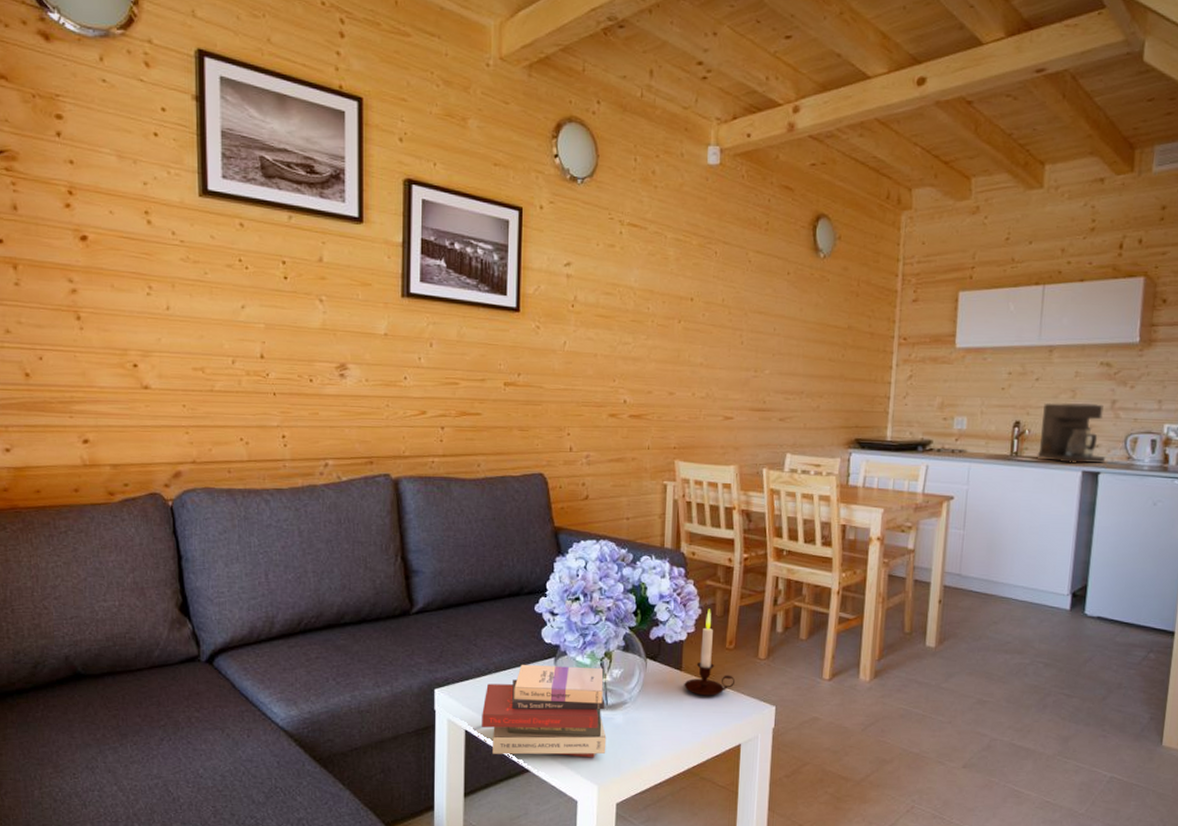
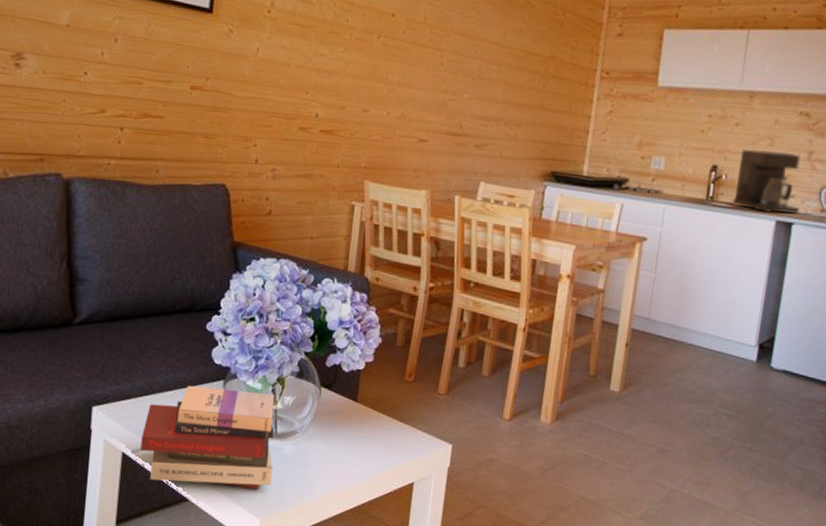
candle: present [684,609,736,696] -> none [358,338,413,430]

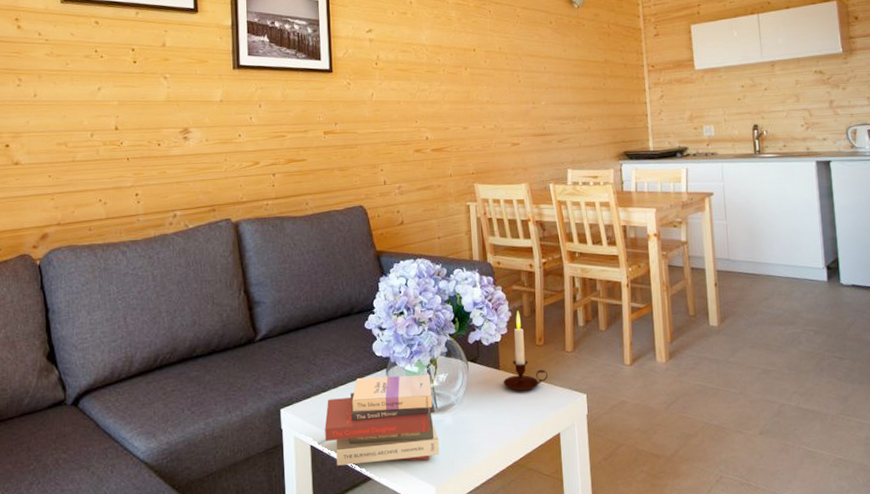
candle: none [358,338,413,430] -> present [503,311,548,391]
coffee maker: present [732,149,801,214] -> none [775,105,834,156]

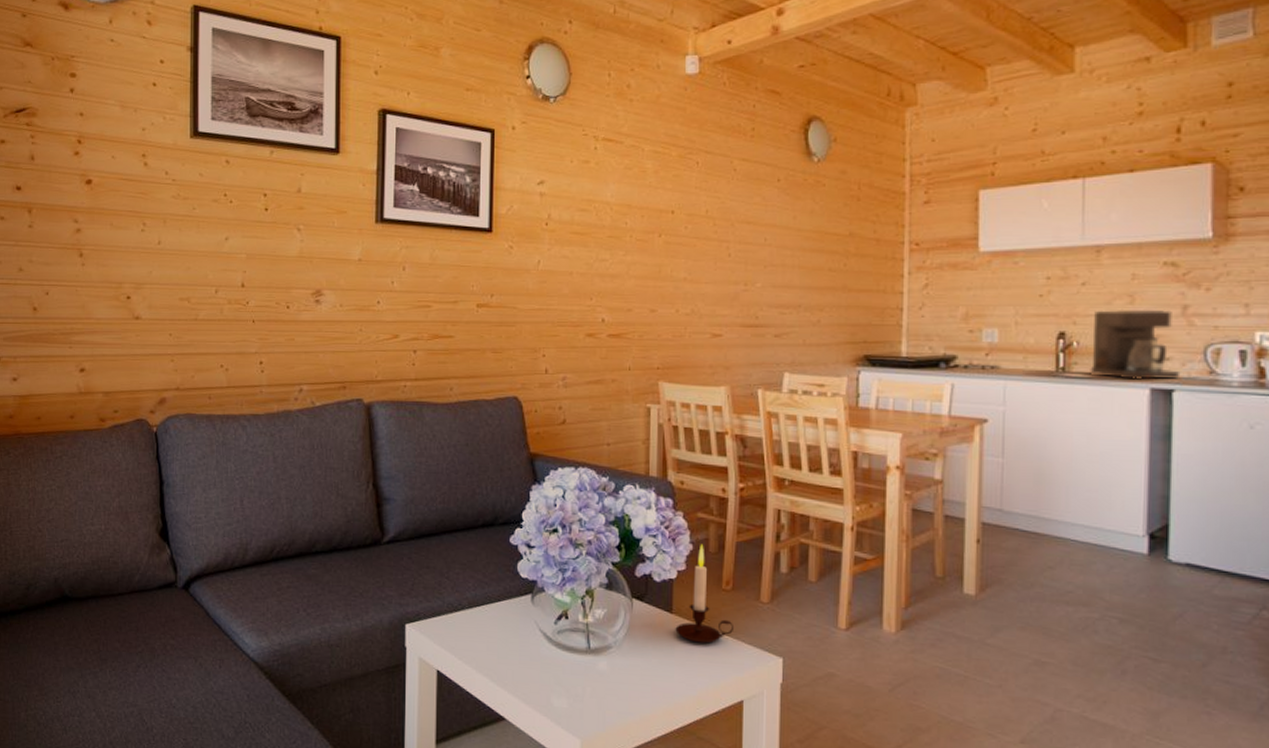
books: present [325,374,440,466] -> none [454,601,590,708]
coffee maker: none [775,105,834,156] -> present [1090,309,1181,380]

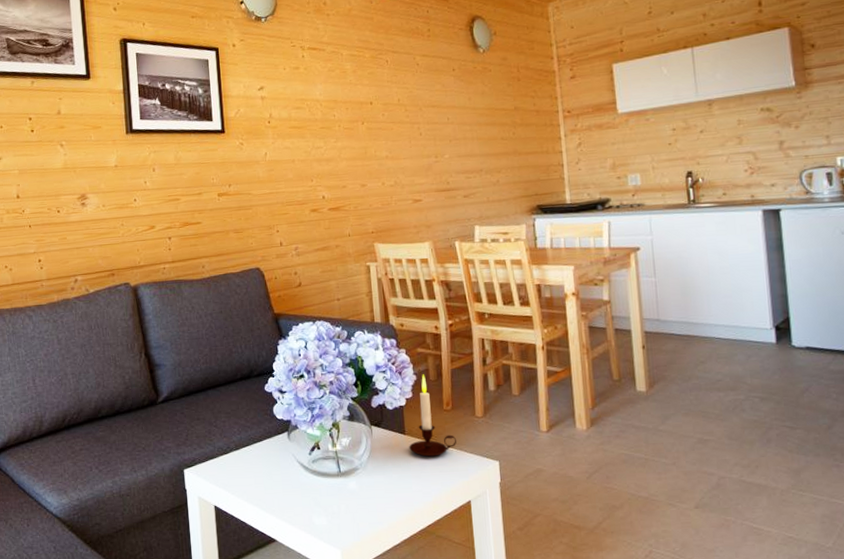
coffee maker: present [1090,309,1181,380] -> none [712,146,784,205]

